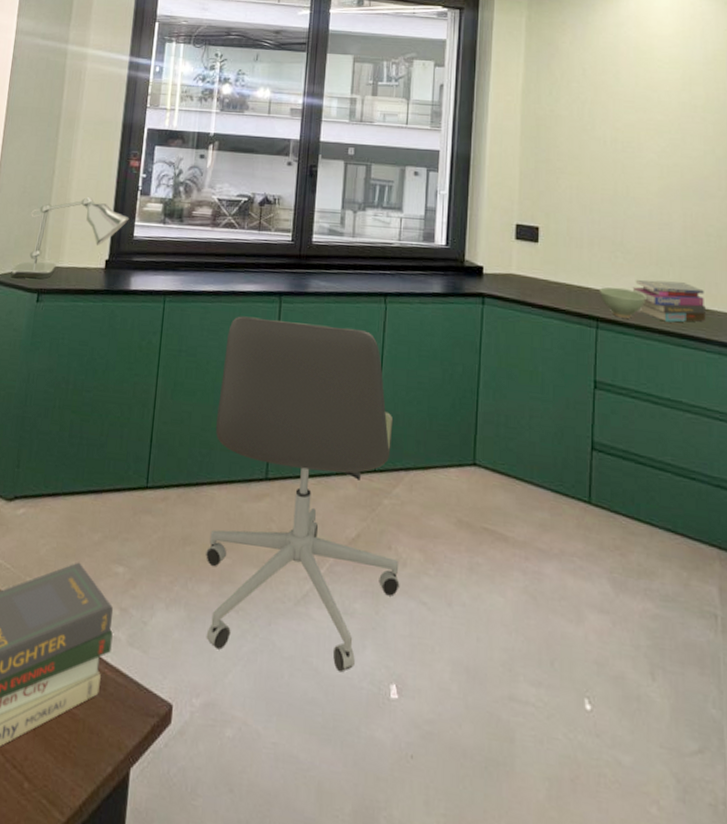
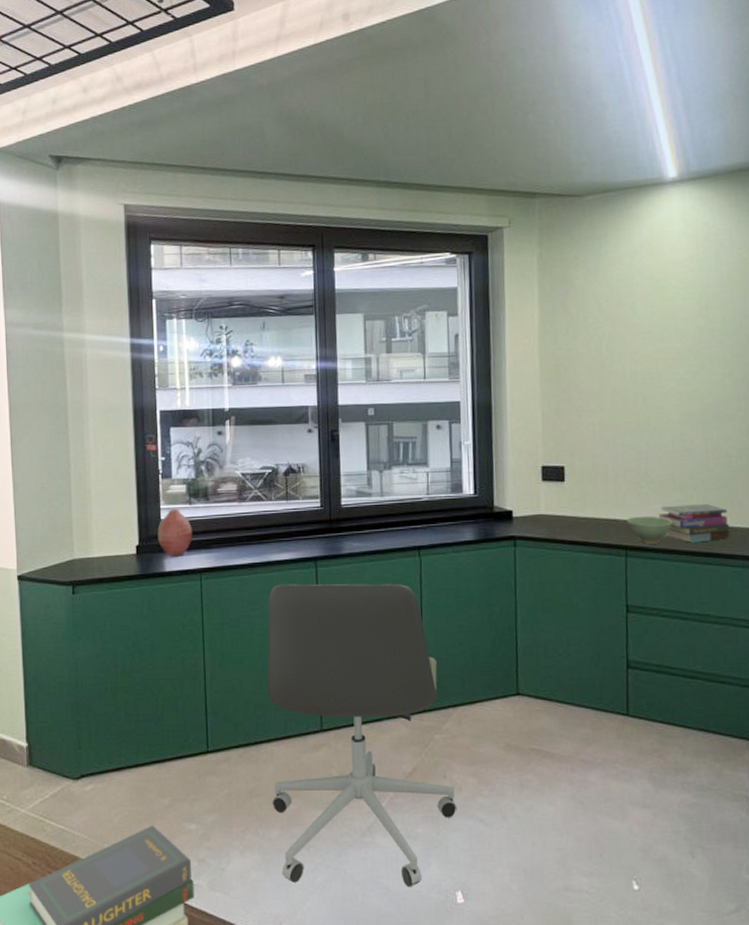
desk lamp: present [11,197,130,279] -> none [42,486,154,573]
vase: none [128,226,163,276] -> present [158,508,193,557]

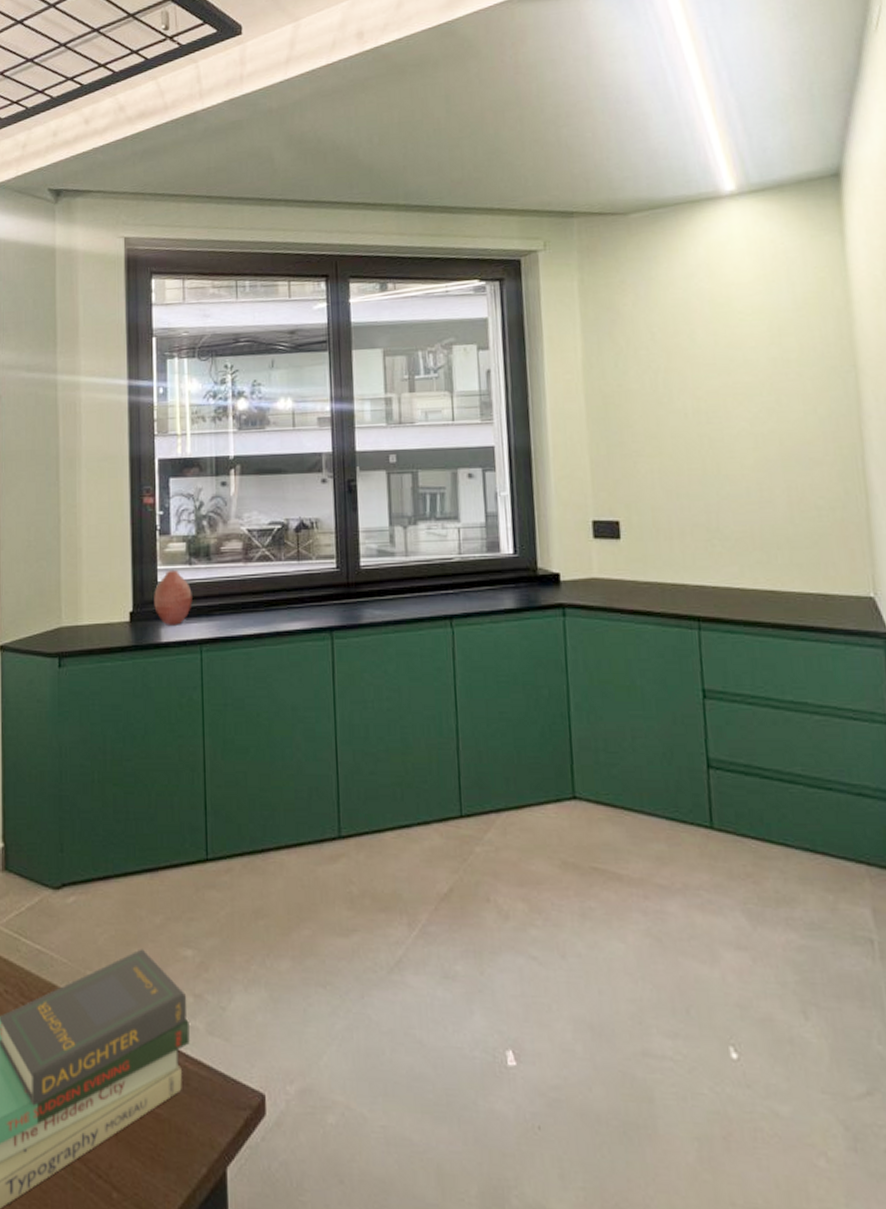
office chair: present [266,583,457,888] -> none [275,658,505,1043]
bowl: present [626,515,672,544] -> none [696,580,754,615]
books: present [659,504,730,543] -> none [737,566,826,614]

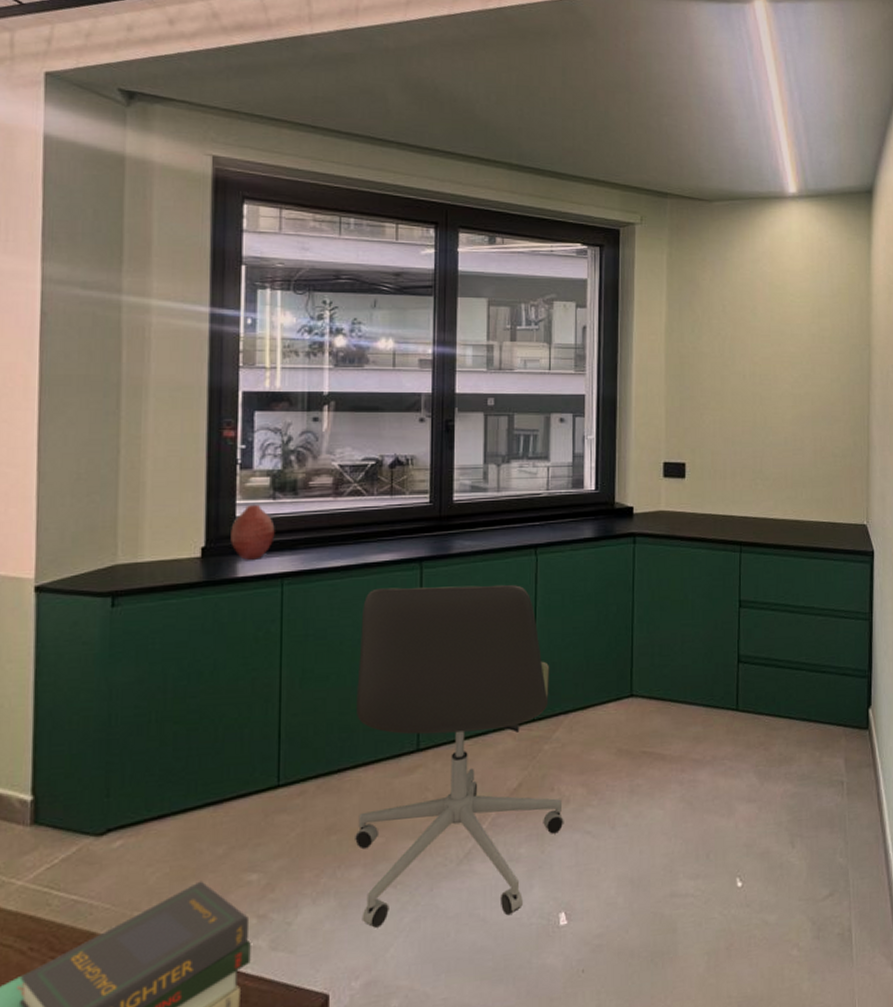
office chair: none [275,658,505,1043] -> present [355,584,564,928]

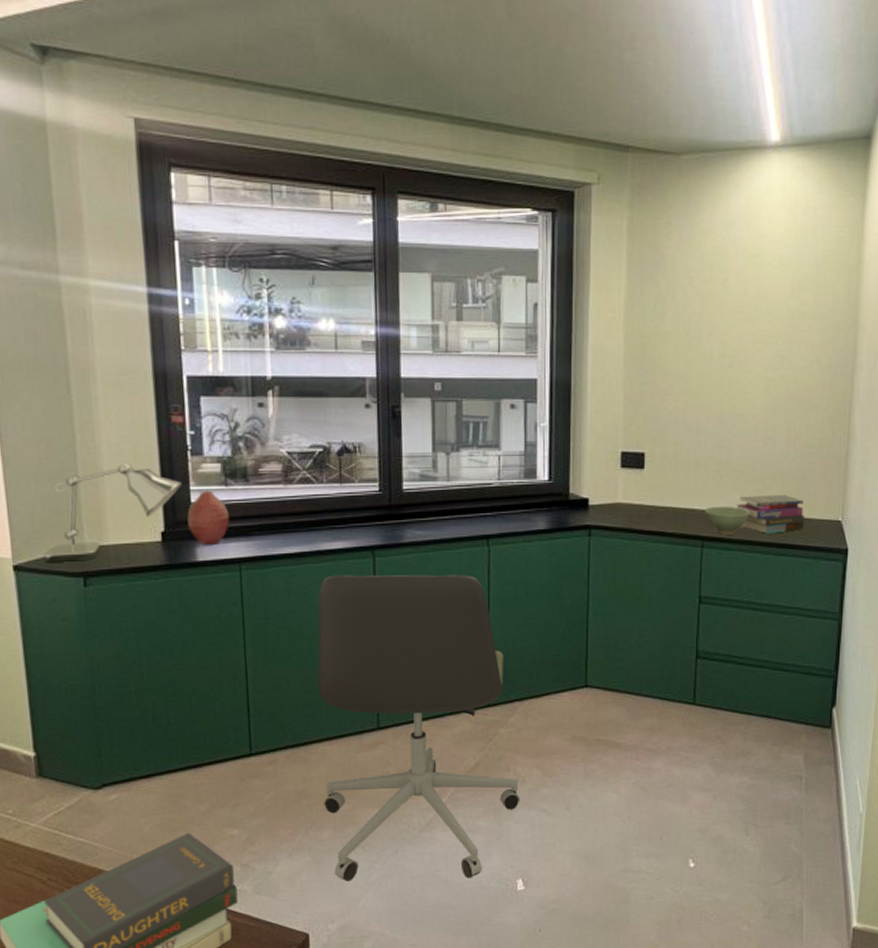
desk lamp: none [70,478,228,582] -> present [44,463,182,562]
bowl: none [741,512,783,540] -> present [704,506,750,535]
books: none [772,501,833,538] -> present [737,495,804,534]

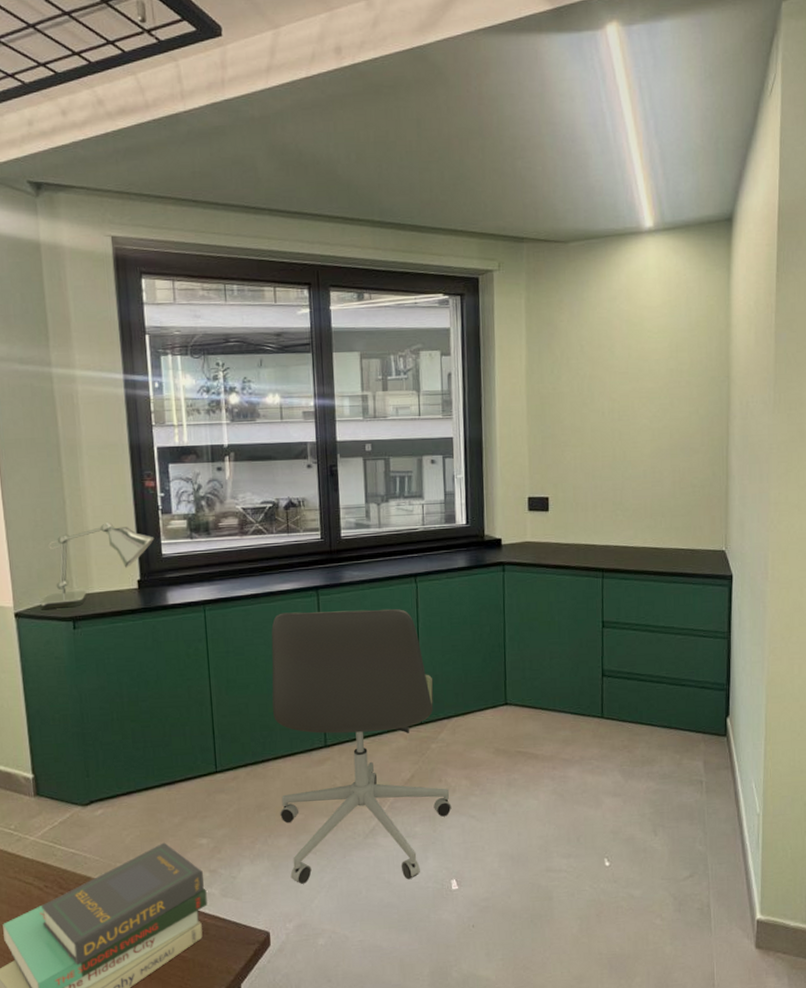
vase: present [187,490,230,545] -> none [159,543,195,590]
bowl: present [704,506,750,535] -> none [603,541,643,566]
books: present [737,495,804,534] -> none [632,529,692,564]

